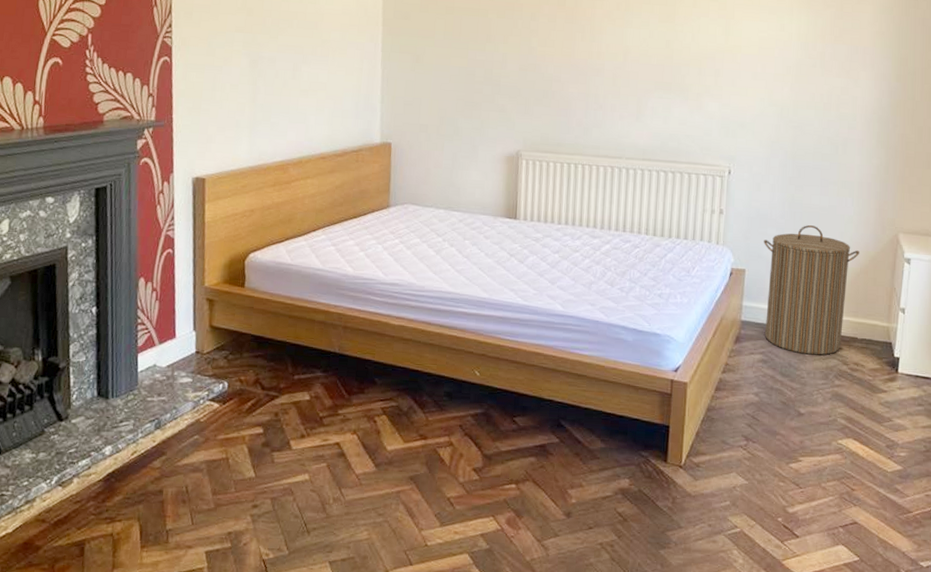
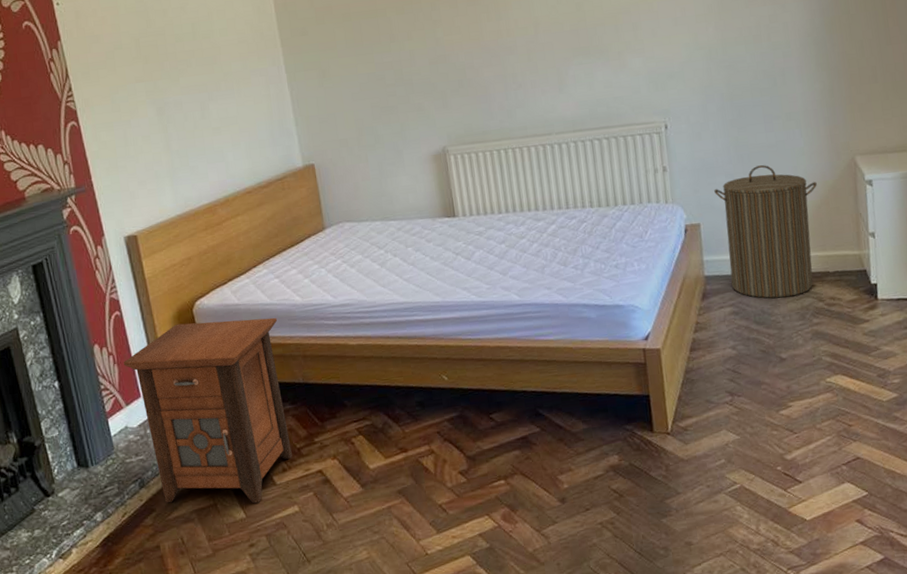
nightstand: none [165,272,326,465] -> present [123,317,292,504]

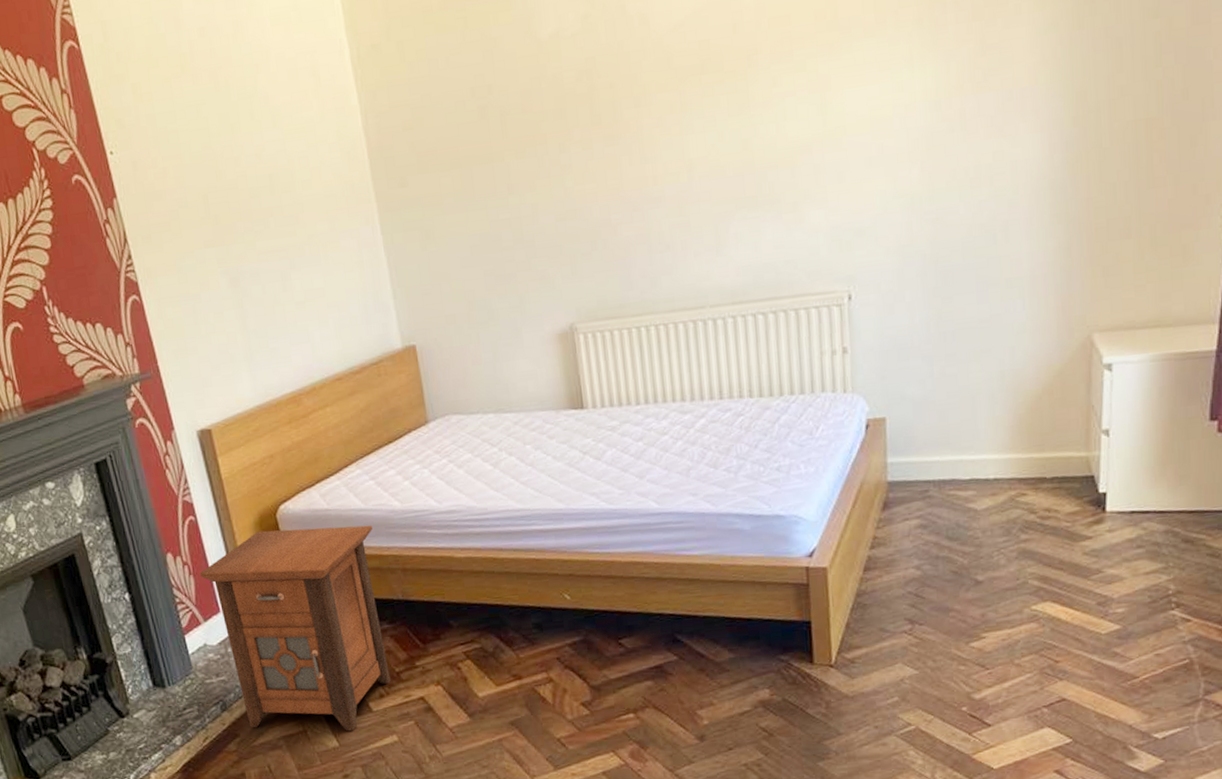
laundry hamper: present [714,165,817,299] -> none [906,345,1039,509]

